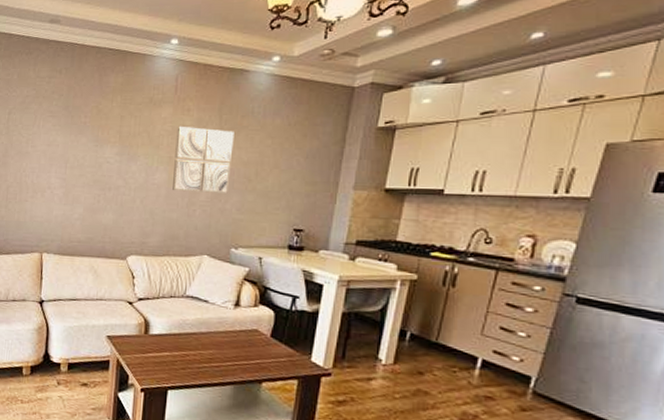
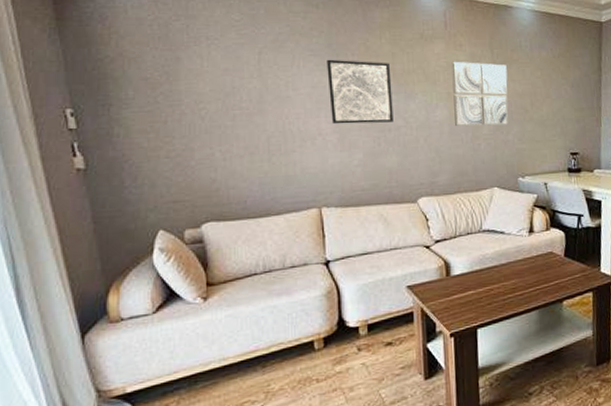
wall art: none [60,120,118,182] -> present [326,59,394,124]

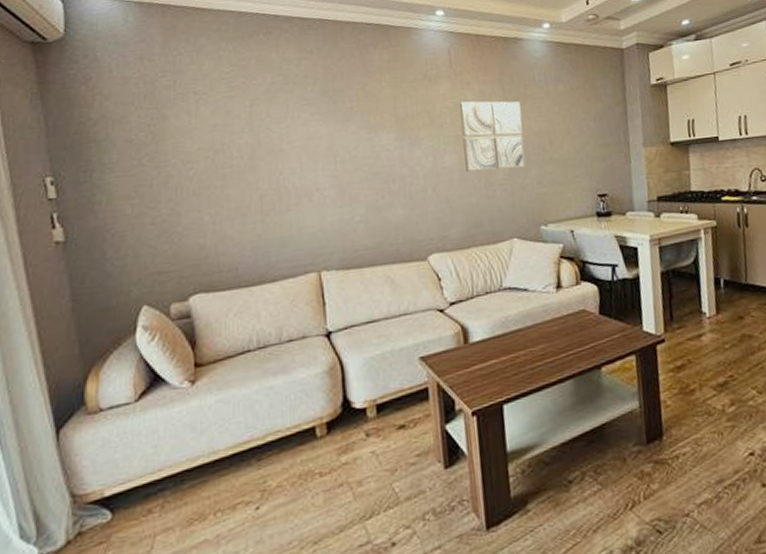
wall art: present [326,59,394,124] -> none [323,107,398,178]

